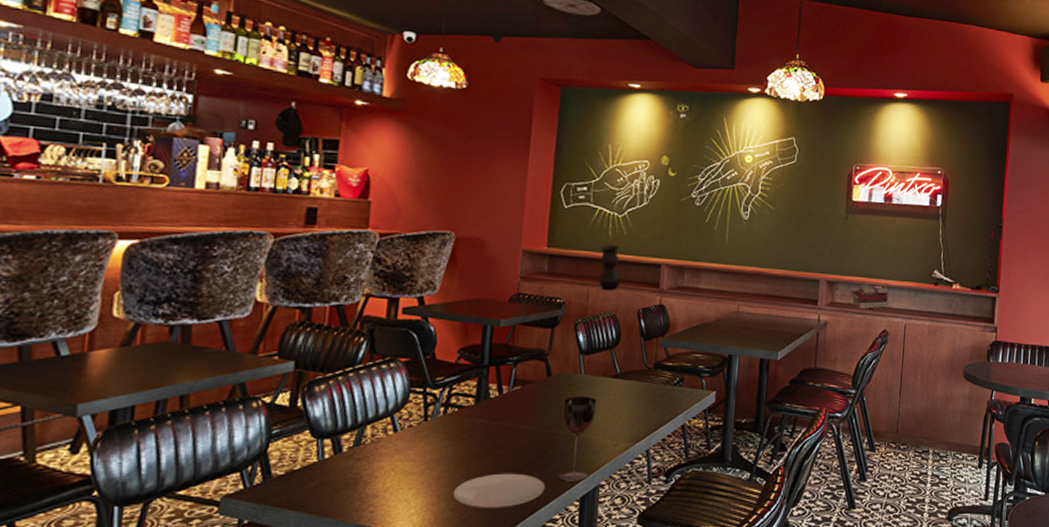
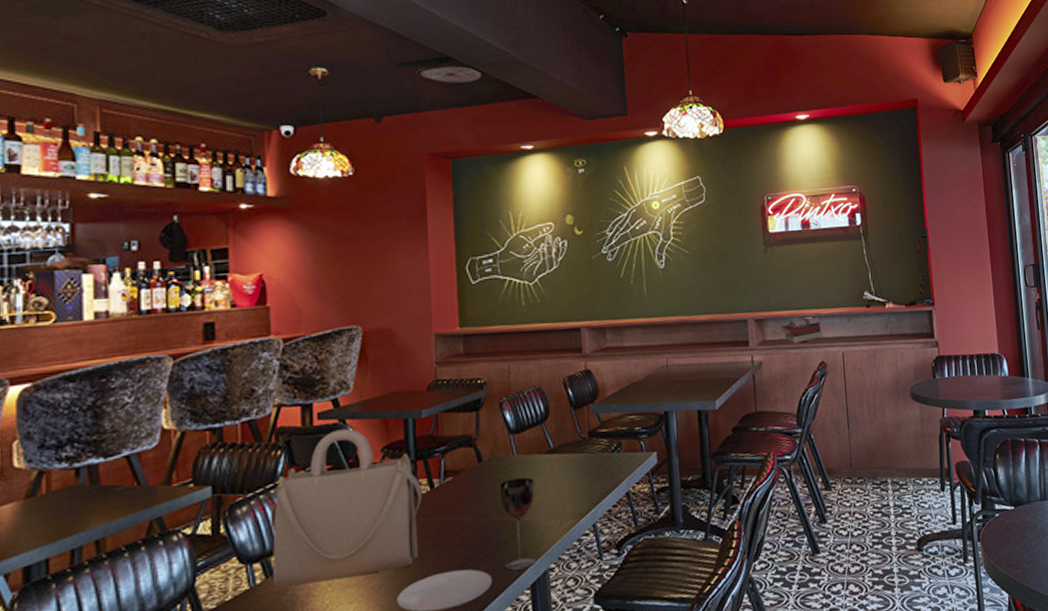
handbag: none [341,326,492,465] -> present [270,428,423,588]
vase: present [598,244,621,290] -> none [515,314,541,363]

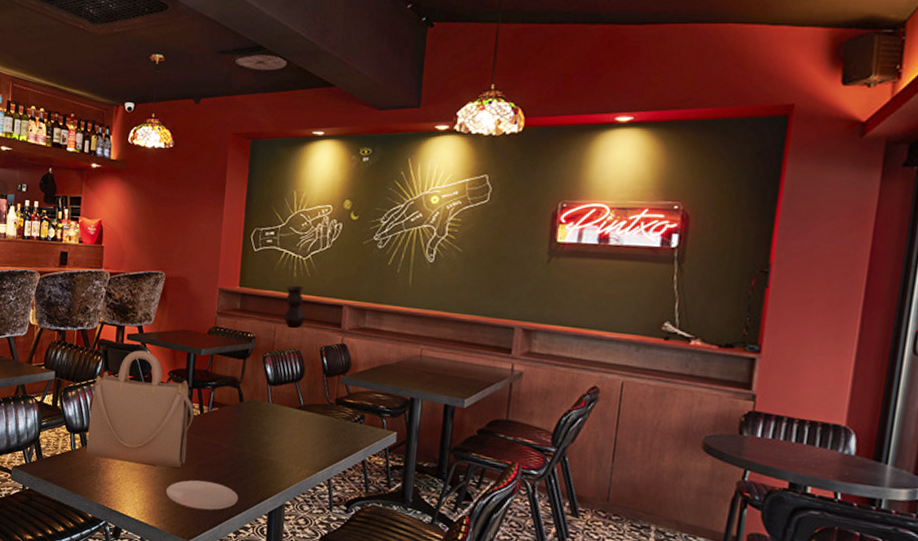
wineglass: present [499,477,537,571] -> none [250,422,283,499]
vase: none [515,314,541,363] -> present [284,285,305,328]
books: present [781,314,823,344] -> none [552,334,602,363]

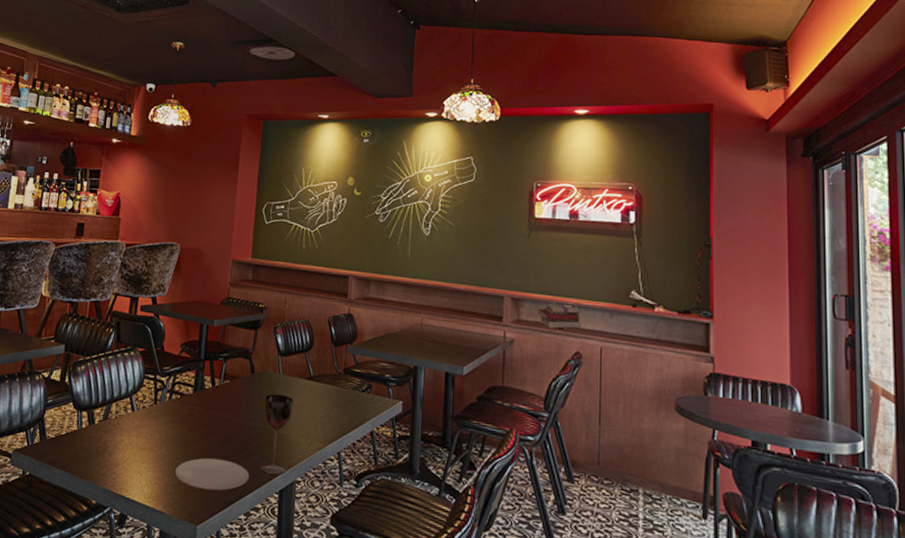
handbag: present [86,350,195,468] -> none [93,322,206,446]
wineglass: none [250,422,283,499] -> present [261,394,293,476]
vase: present [284,285,305,328] -> none [294,256,314,298]
books: none [552,334,602,363] -> present [538,302,581,330]

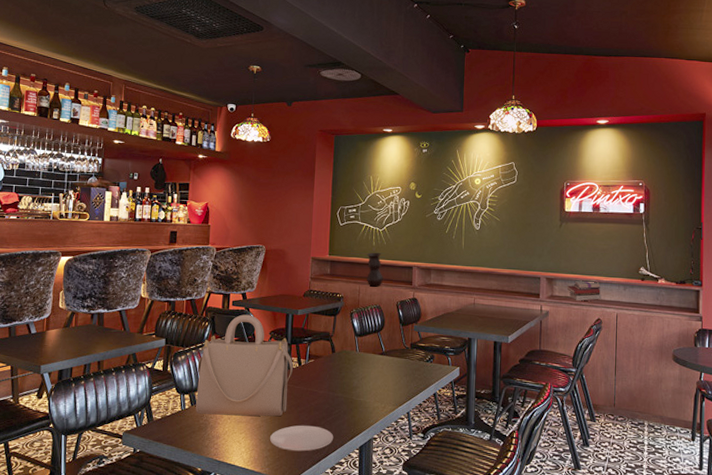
handbag: none [93,322,206,446] -> present [196,314,294,417]
wineglass: present [261,394,293,476] -> none [343,368,369,435]
vase: none [294,256,314,298] -> present [367,252,383,287]

